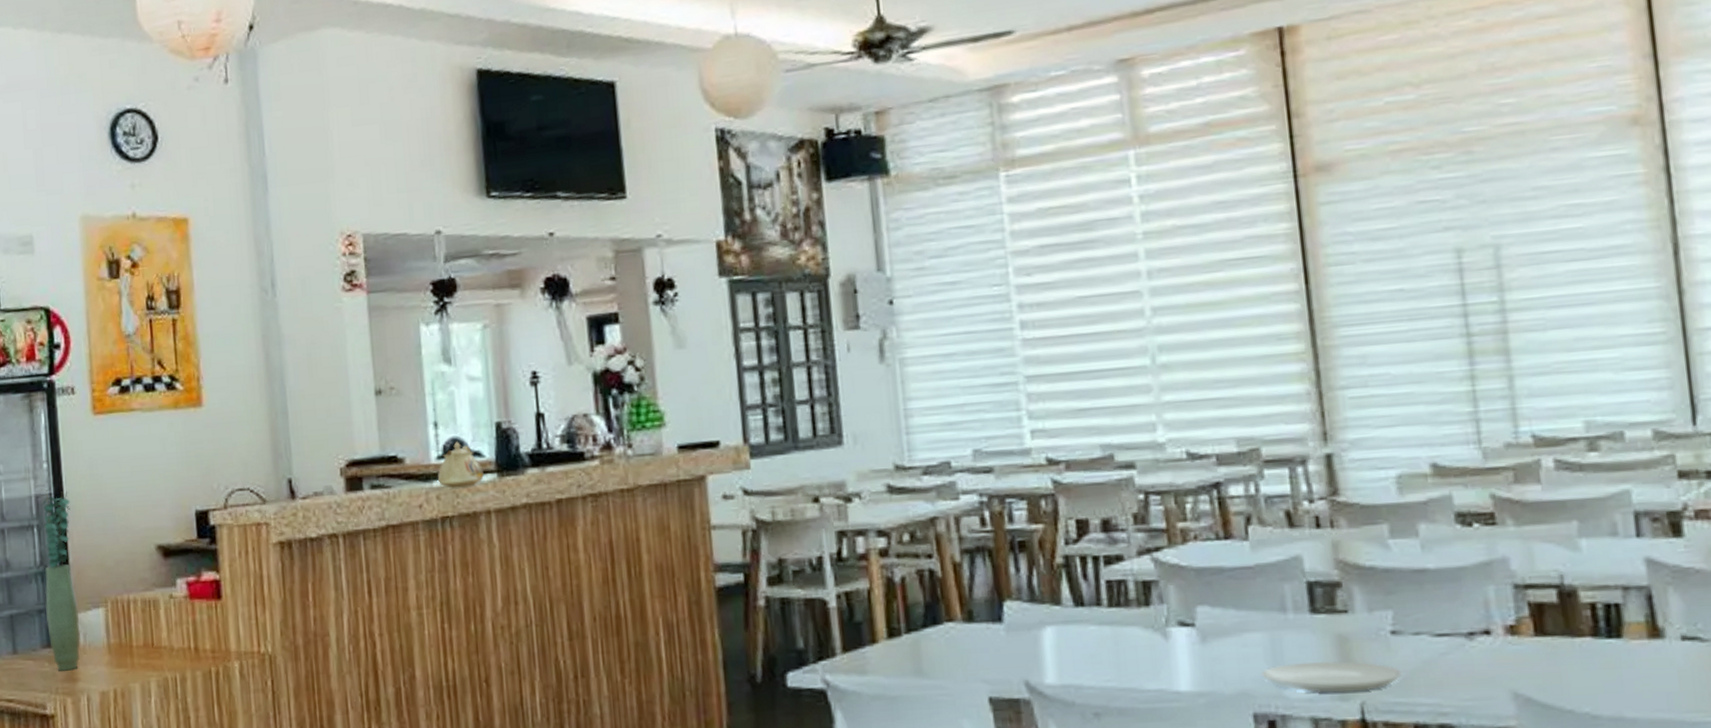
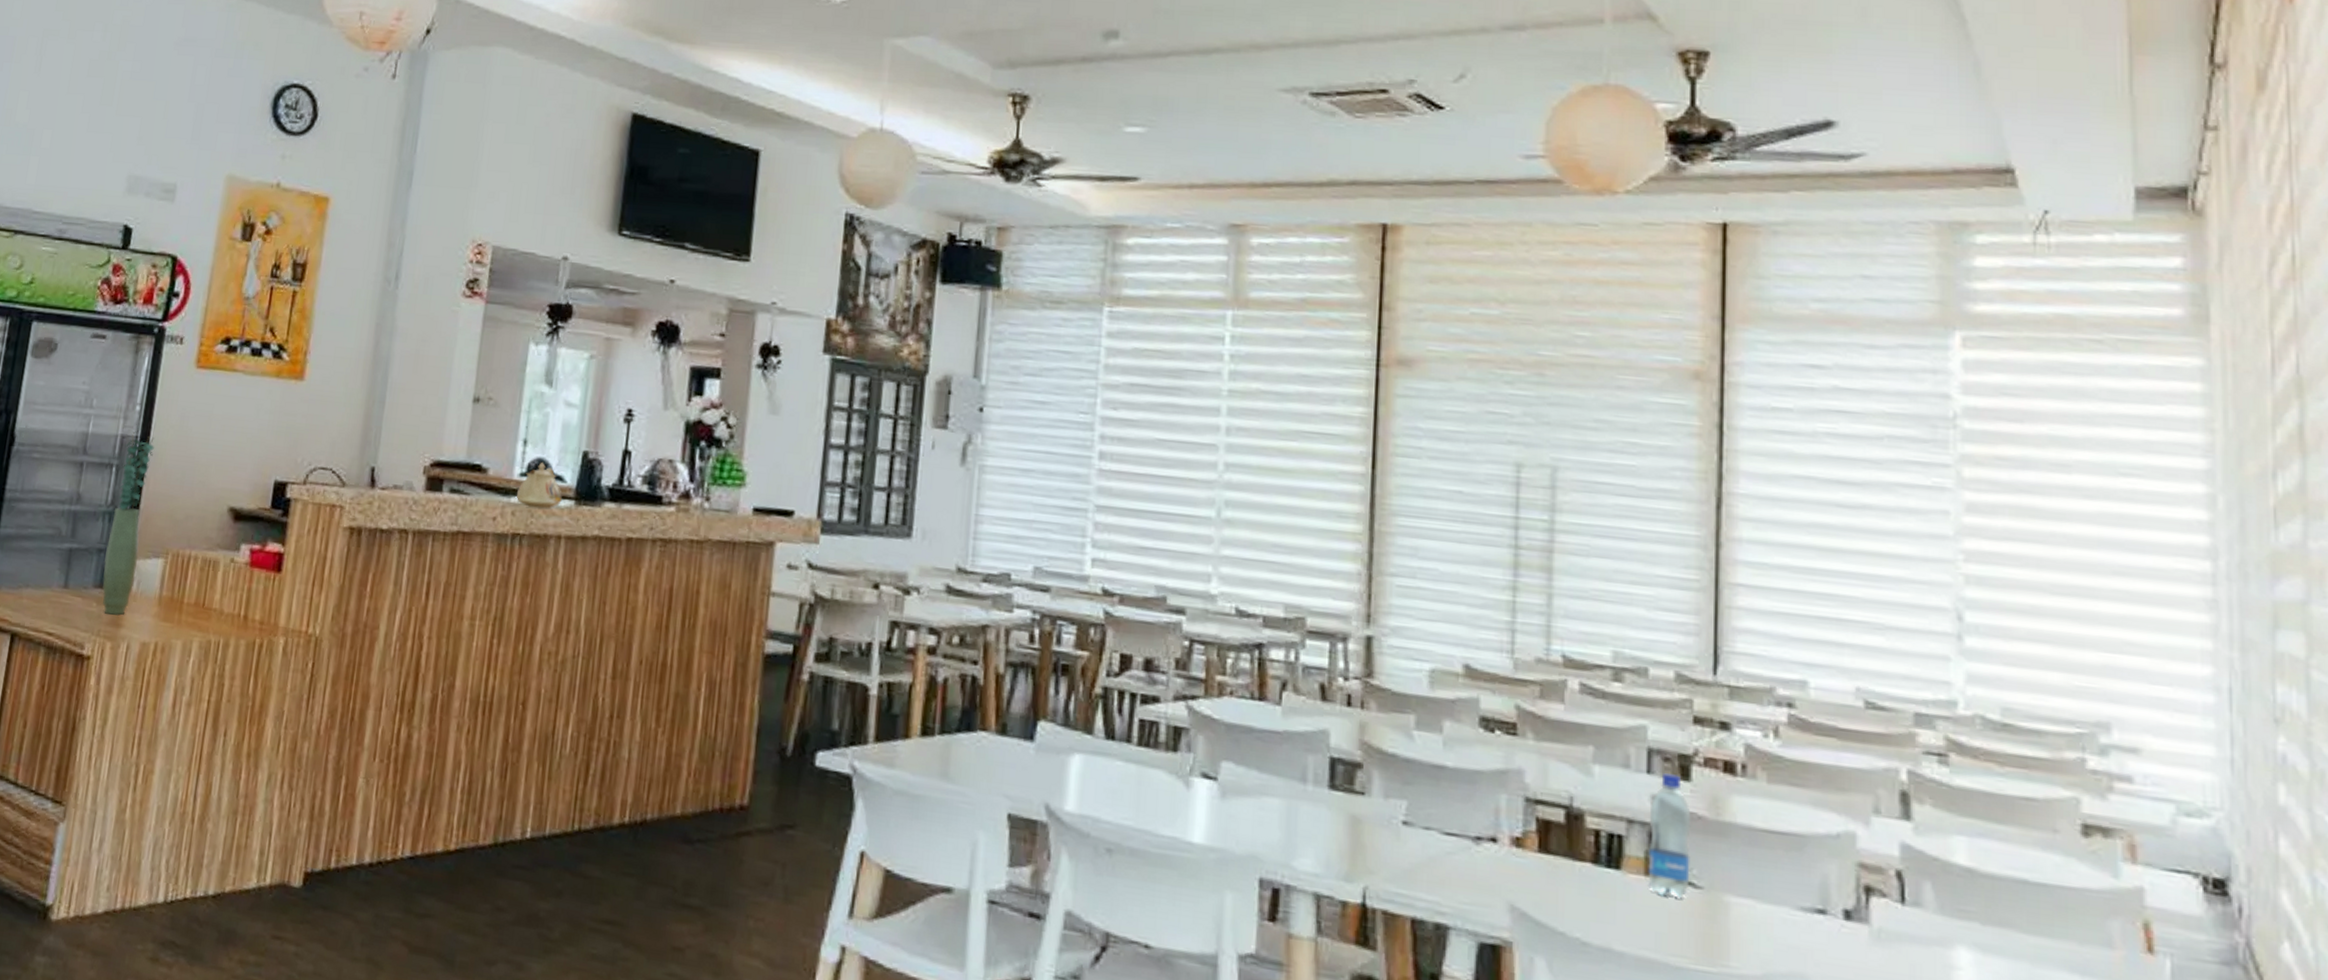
plate: present [1261,661,1402,693] -> none [1273,834,1407,876]
bottle: none [1645,533,1696,656] -> present [1648,773,1691,899]

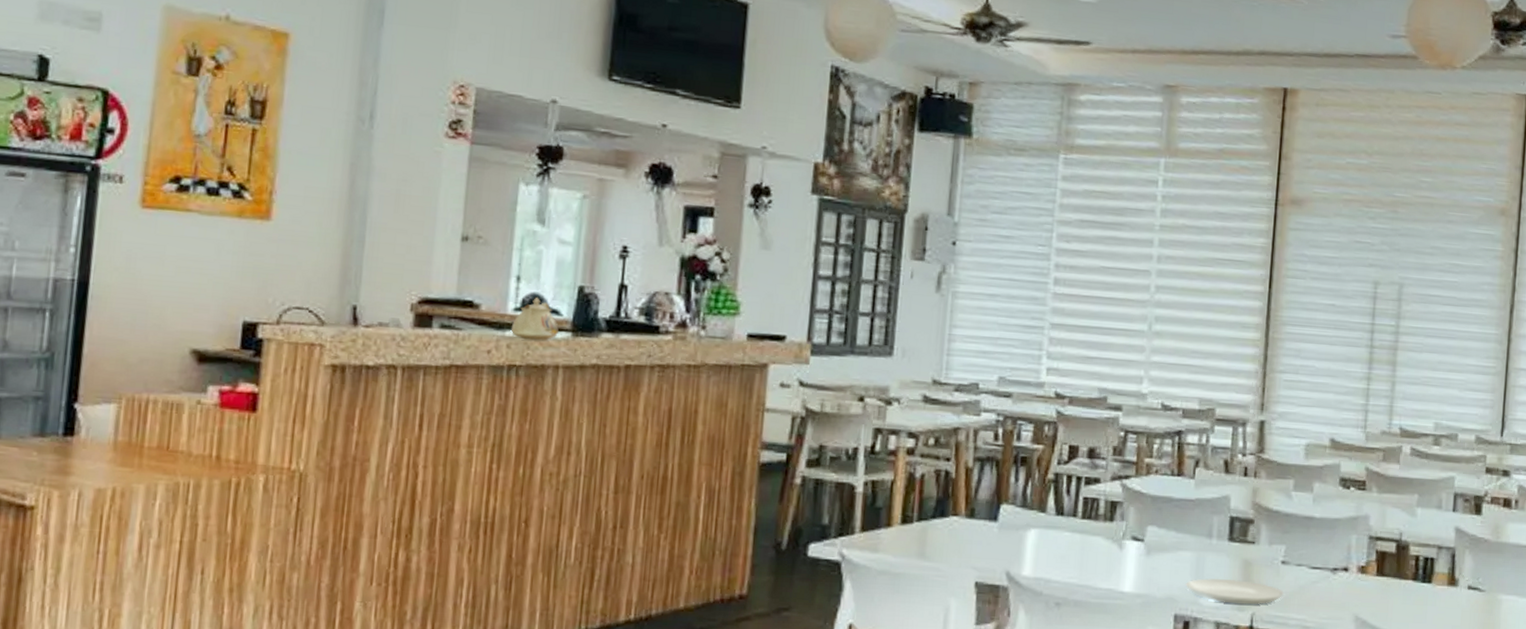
vase: present [101,432,155,617] -> none [42,275,96,465]
plate: none [1273,834,1407,876] -> present [1186,578,1284,605]
bottle: present [1648,773,1691,899] -> none [1449,511,1480,600]

